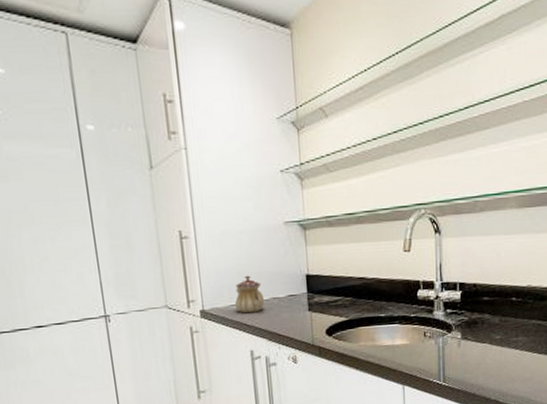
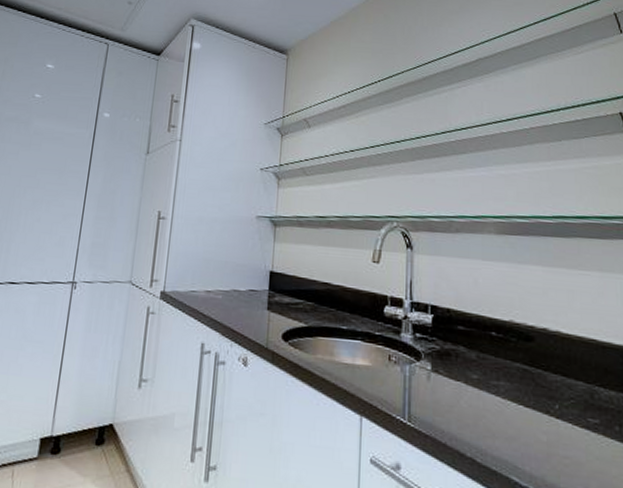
teapot: present [234,275,265,314] -> none [195,263,225,303]

